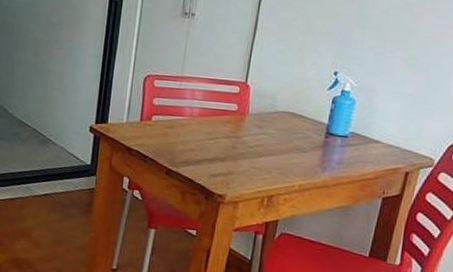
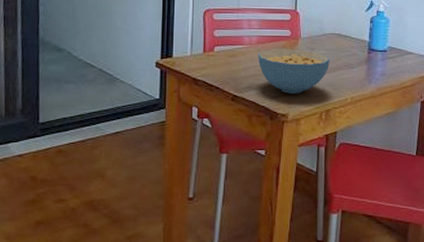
cereal bowl: none [198,123,279,175] -> present [257,49,330,94]

